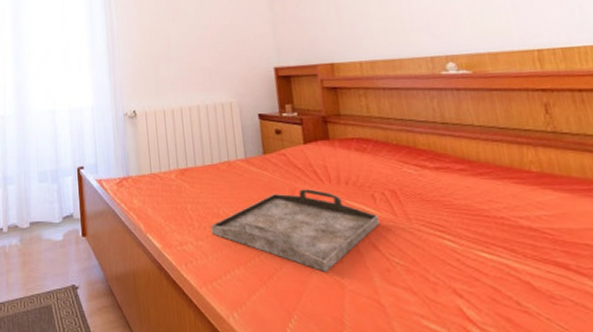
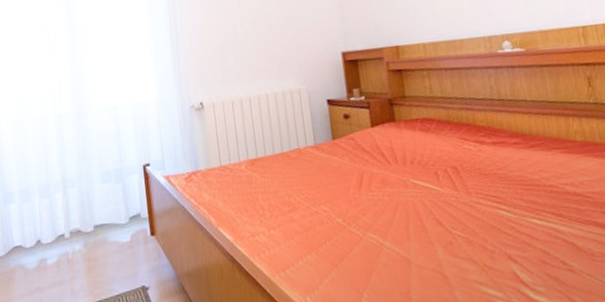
serving tray: present [211,189,380,272] -> none [282,171,443,250]

